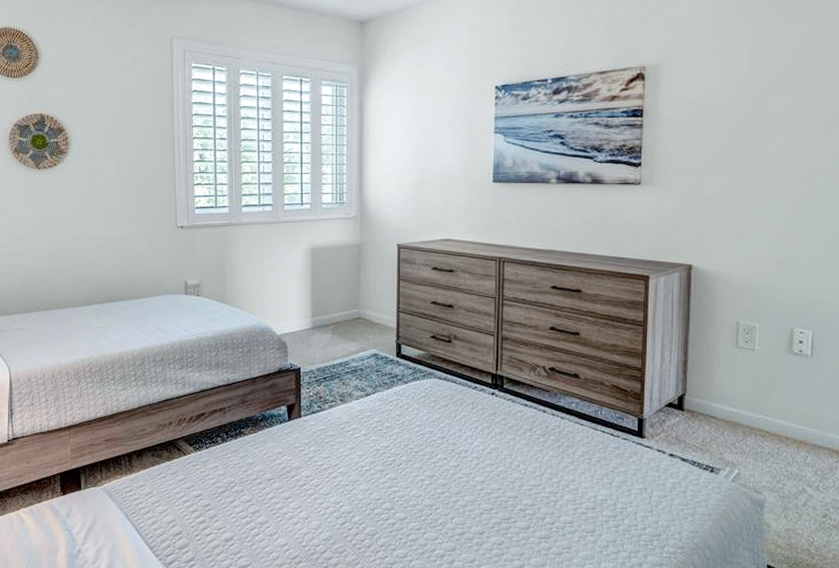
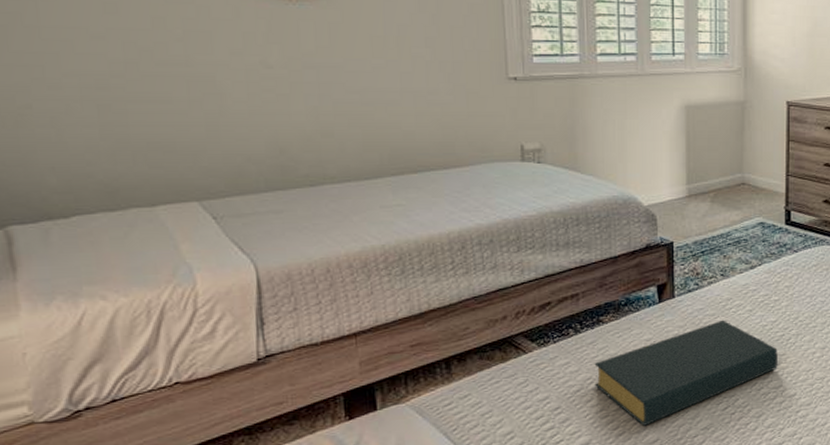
hardback book: none [237,441,390,530] -> present [594,319,778,426]

